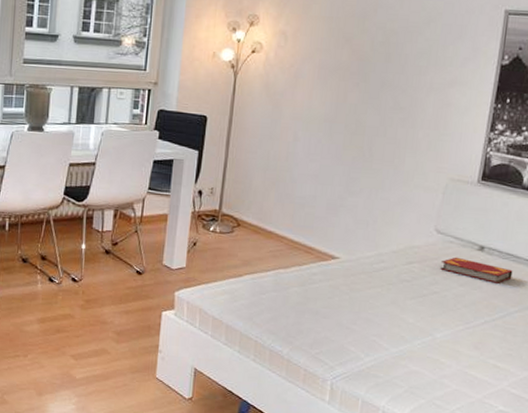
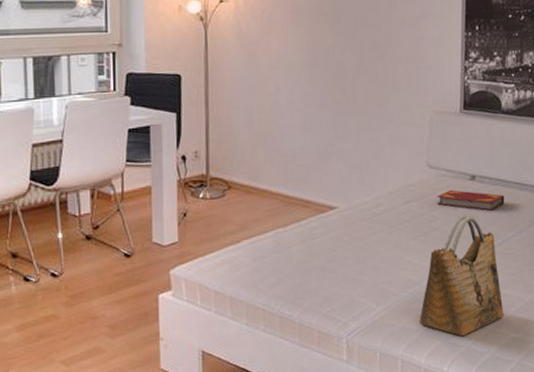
grocery bag: none [406,283,496,400] -> present [419,215,504,337]

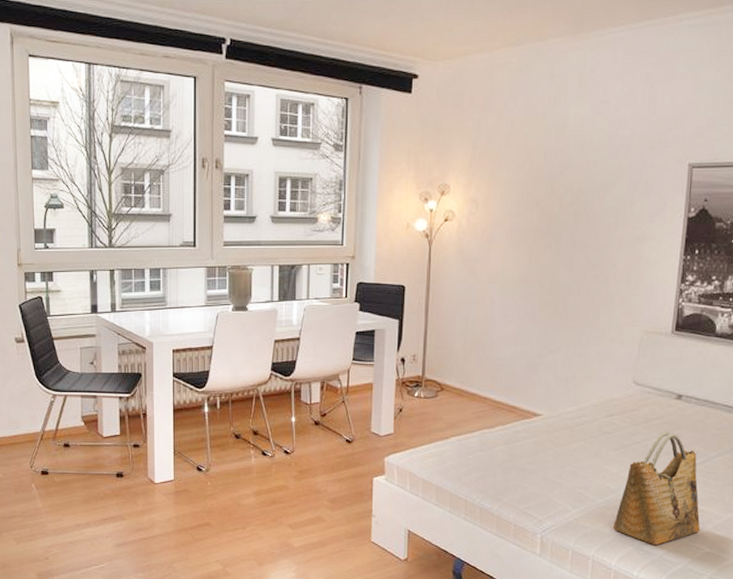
hardback book: present [437,189,505,211] -> none [640,406,711,430]

